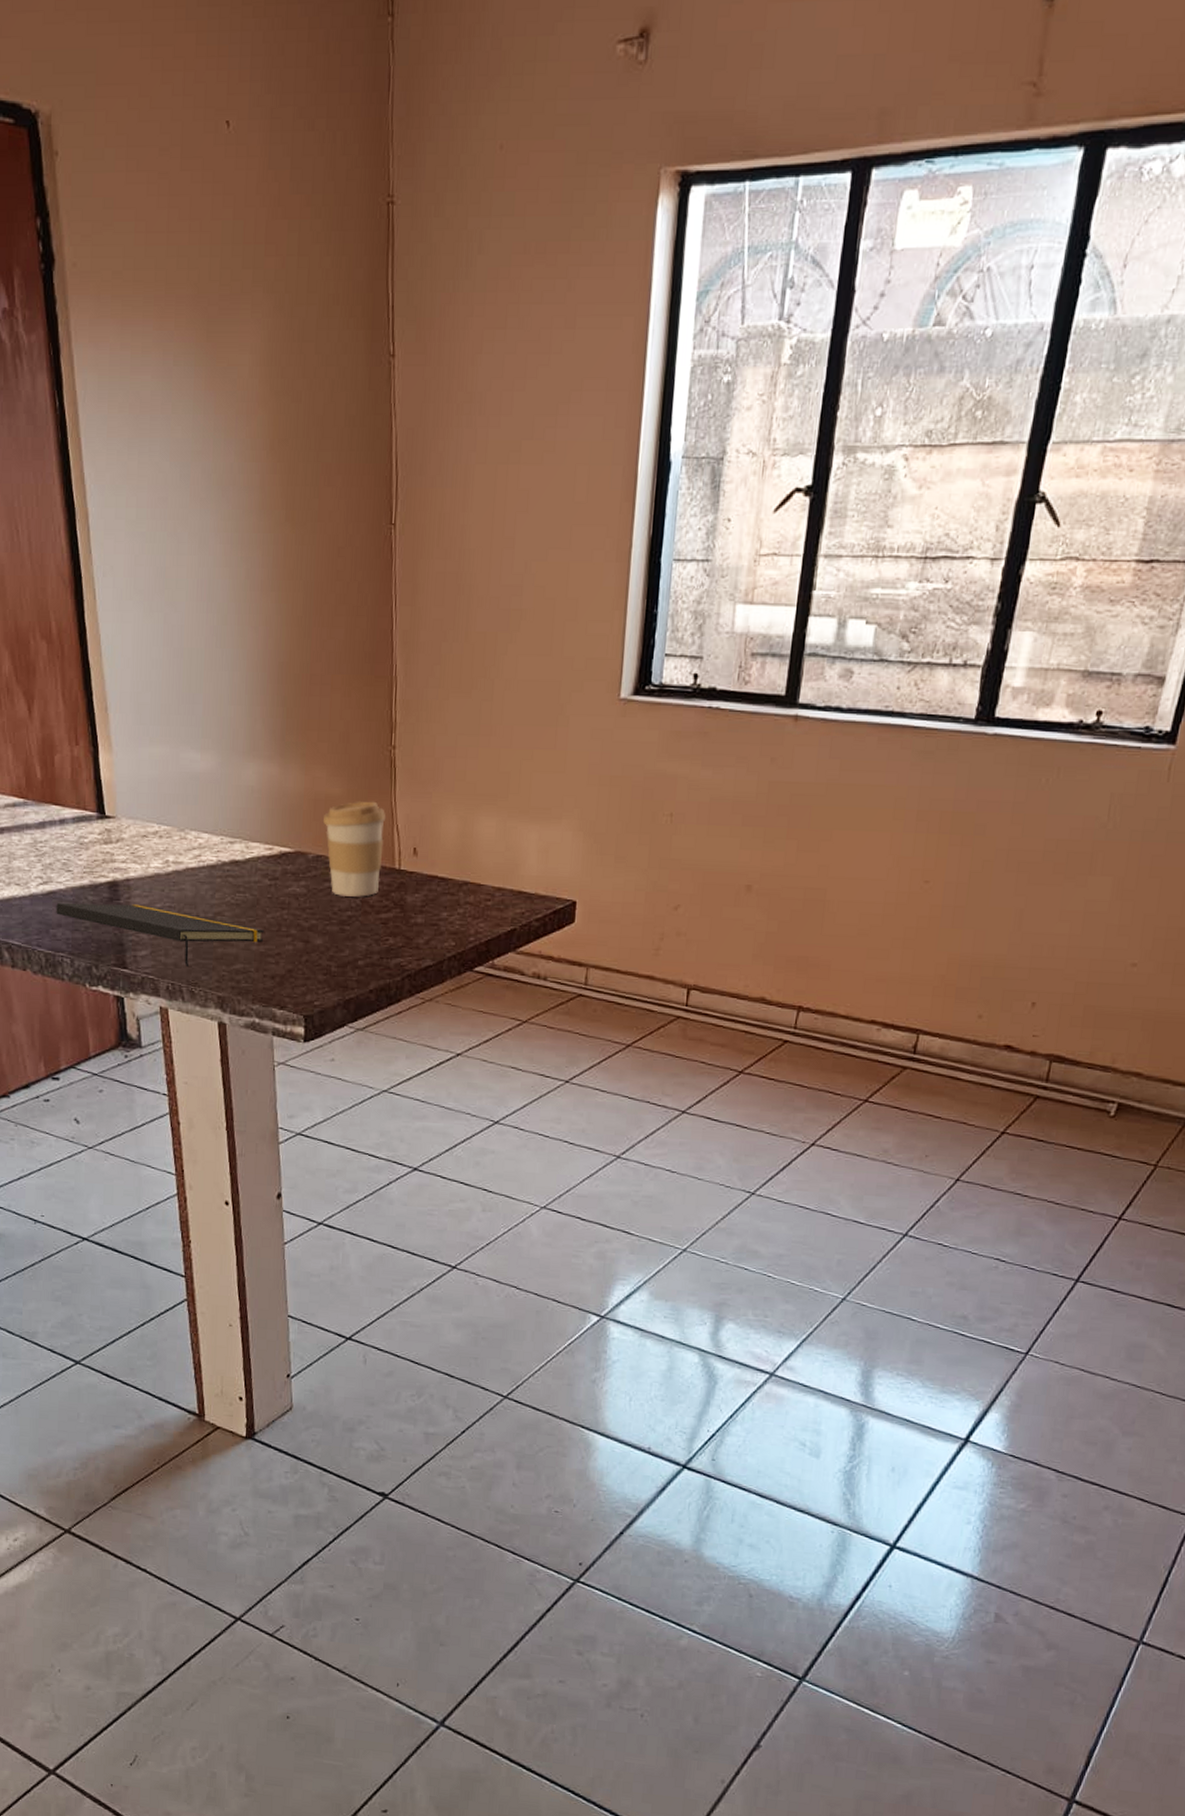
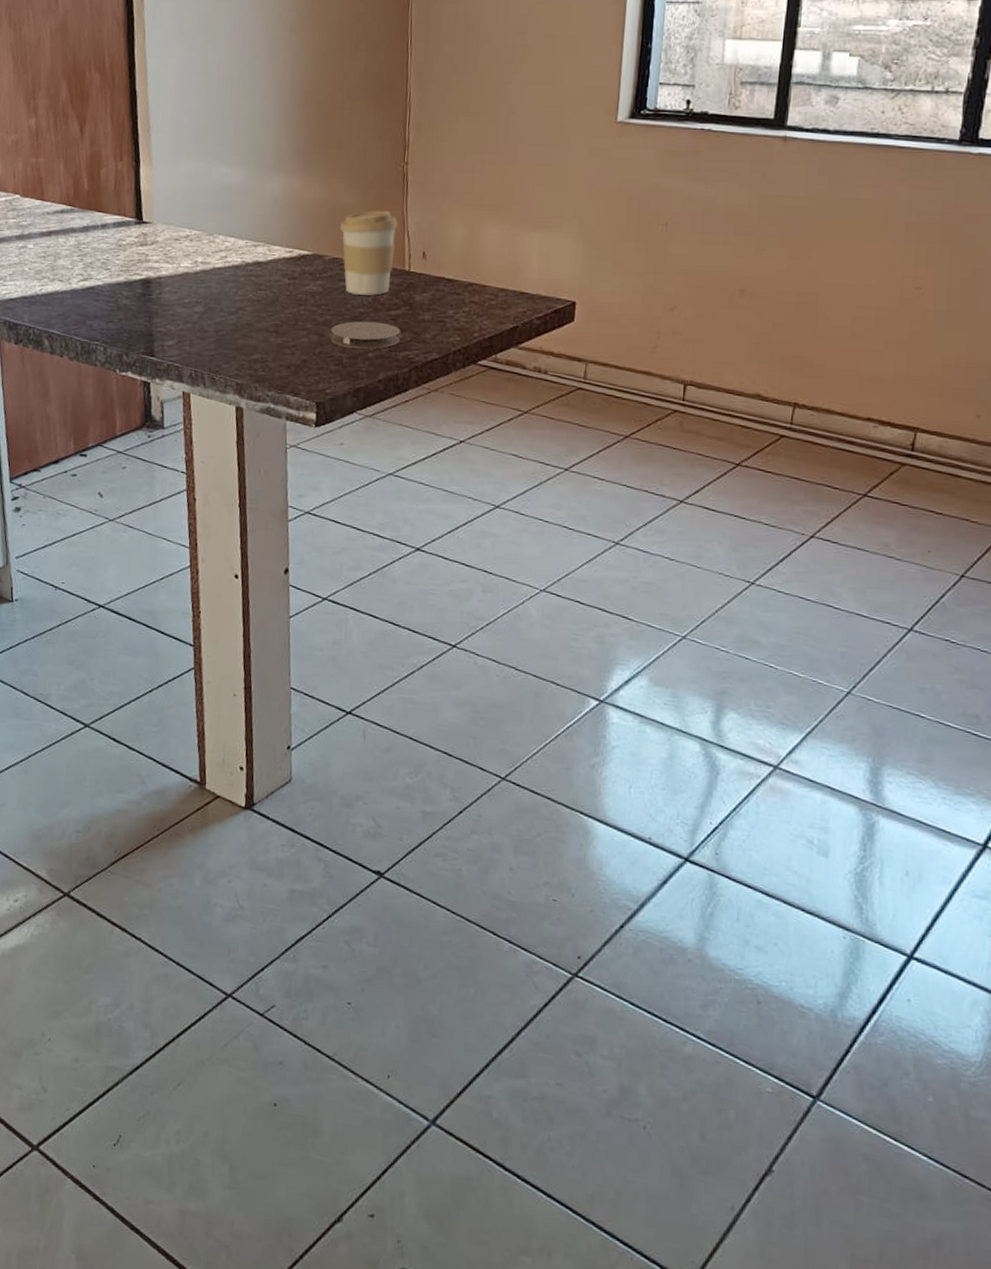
notepad: present [56,902,264,966] -> none [93,297,282,356]
coaster: none [317,925,392,957] -> present [330,321,401,349]

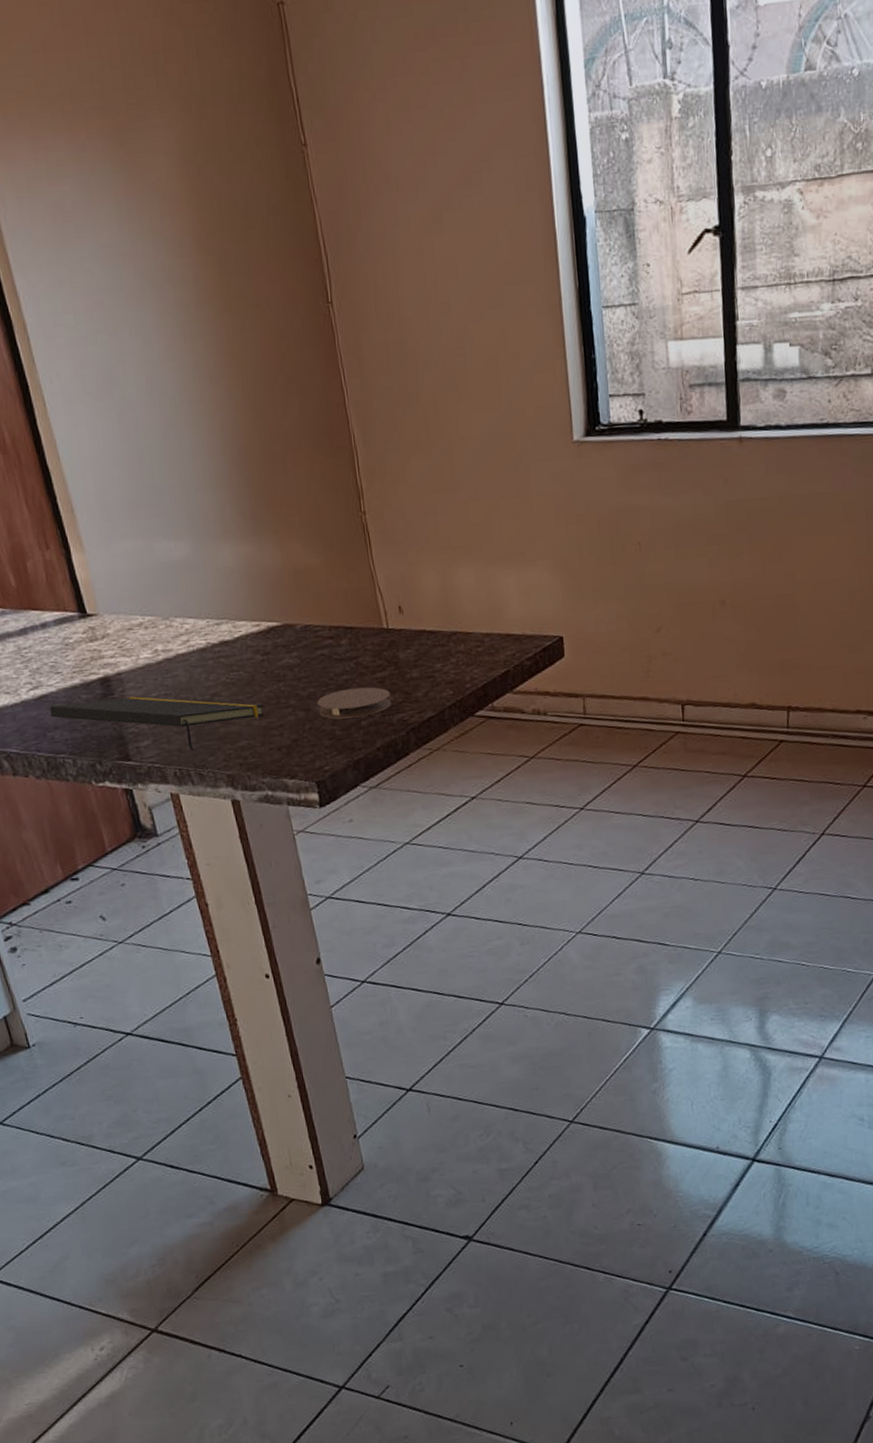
notepad: none [93,297,282,356] -> present [50,696,265,750]
coffee cup: present [340,210,398,296] -> none [306,566,371,662]

